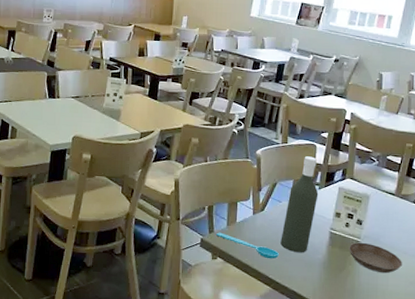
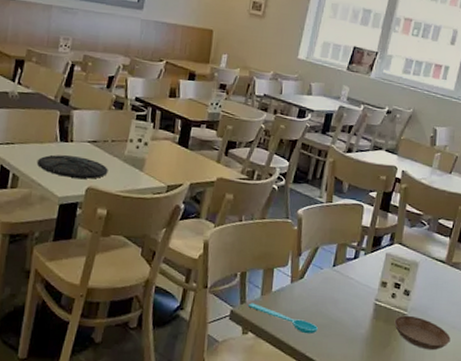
plate: none [31,109,90,129] -> present [38,154,108,179]
bottle: present [280,156,319,253] -> none [320,217,364,327]

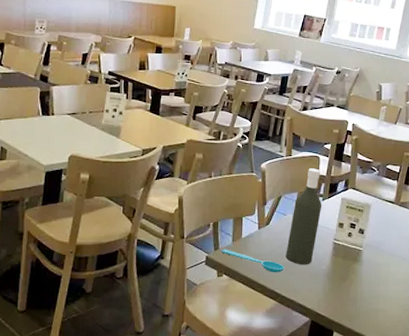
plate: present [38,154,108,179] -> none [23,127,88,148]
bottle: none [320,217,364,327] -> present [286,168,322,265]
saucer: present [394,315,451,351] -> none [351,251,401,280]

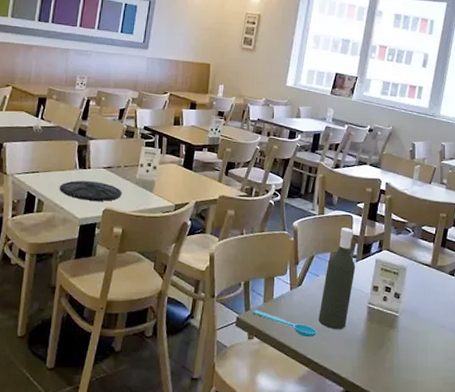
plate: none [23,127,88,148] -> present [60,180,122,201]

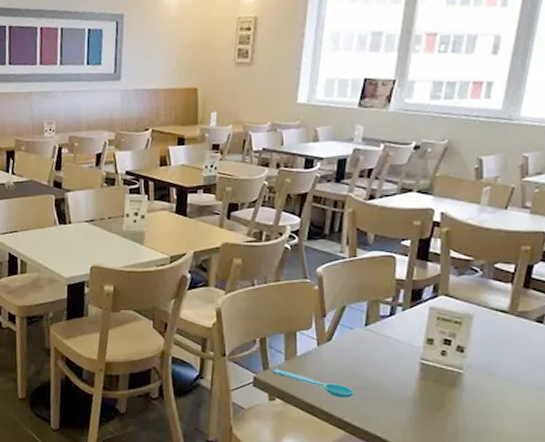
plate: present [60,180,122,201] -> none [41,237,109,258]
bottle: present [318,227,356,330] -> none [355,271,402,390]

